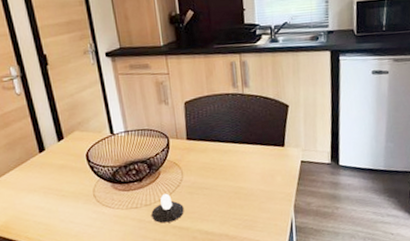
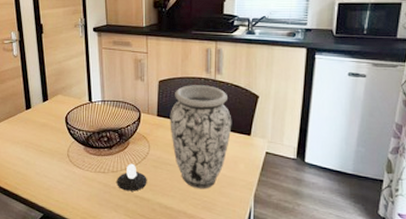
vase: none [200,100,265,209] -> present [170,85,232,189]

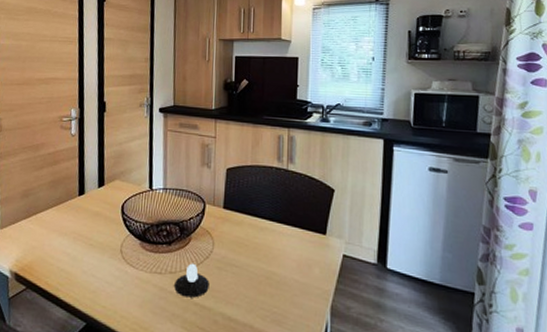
vase: present [170,85,232,189] -> none [237,174,306,298]

